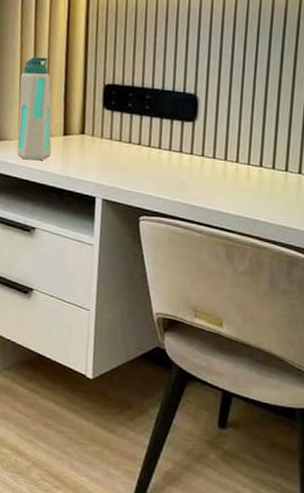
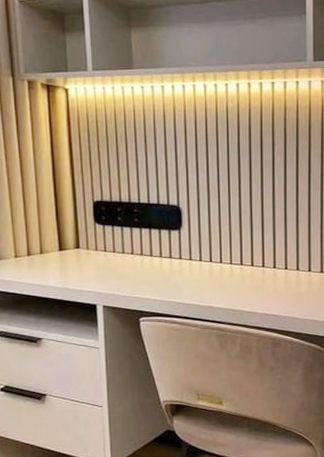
water bottle: present [17,57,52,161] -> none [10,179,49,276]

